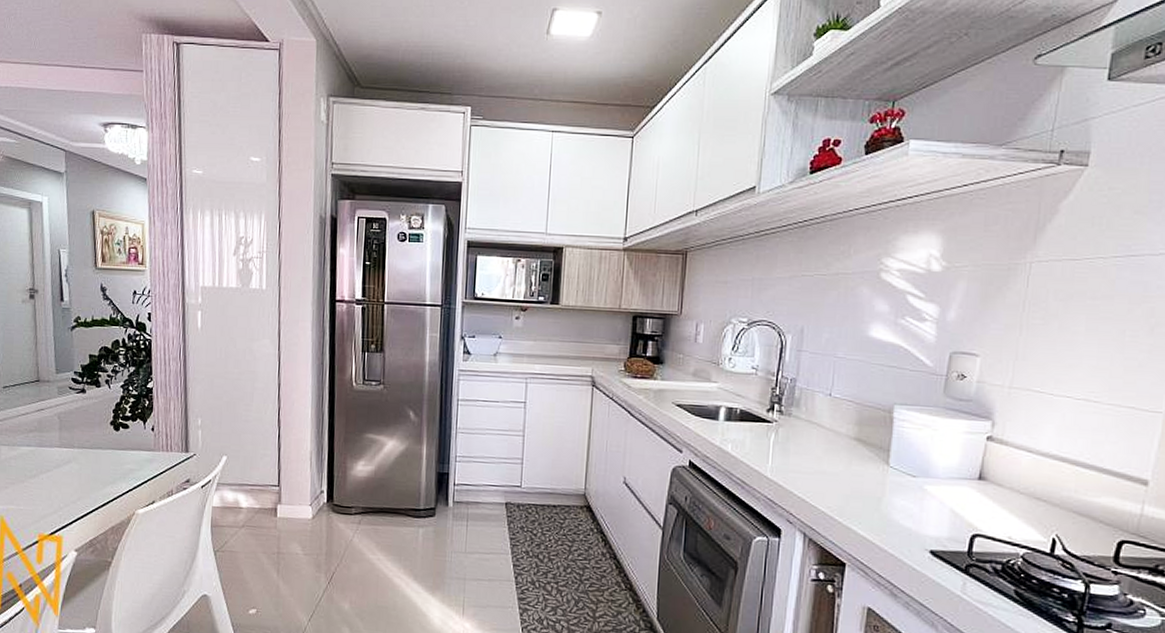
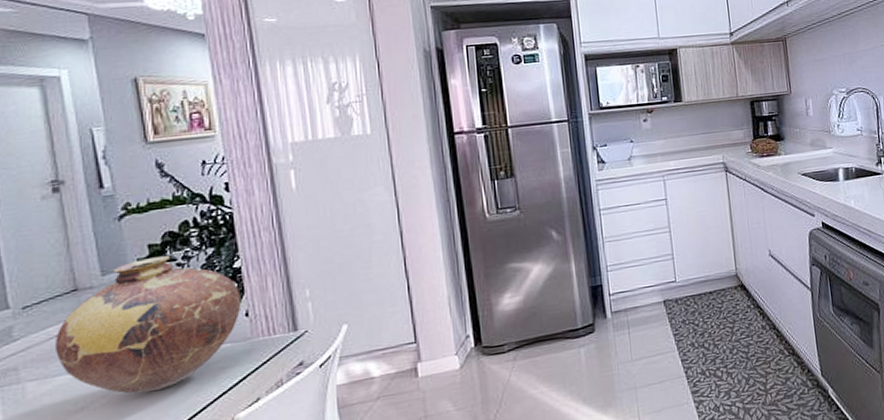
vase: none [21,366,150,475] -> present [55,256,242,394]

